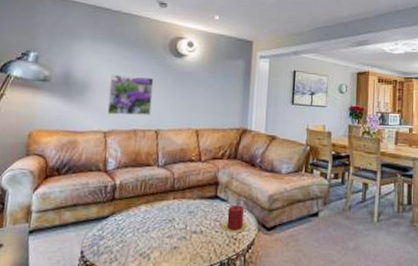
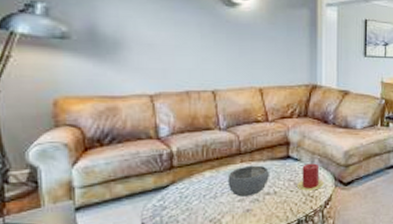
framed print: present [107,74,154,115] -> none [149,28,204,75]
bowl: none [159,202,198,234] -> present [227,165,269,197]

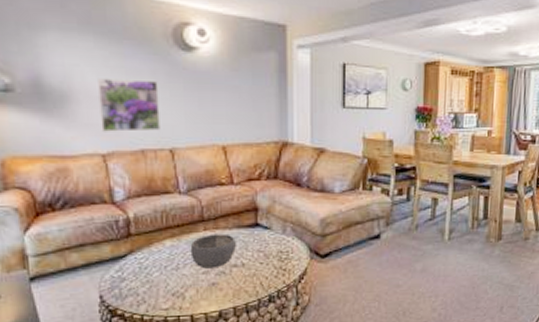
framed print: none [149,28,204,75] -> present [98,78,161,132]
candle: present [297,163,324,191] -> none [268,232,297,263]

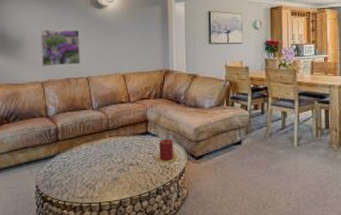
bowl: present [190,233,236,269] -> none [99,140,132,167]
candle: none [268,232,297,263] -> present [156,139,178,163]

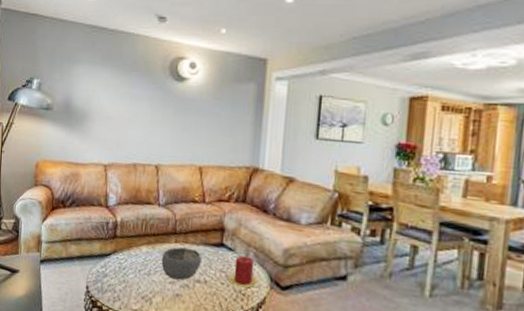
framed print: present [41,29,80,66] -> none [106,102,154,148]
bowl: none [99,140,132,167] -> present [161,247,201,281]

